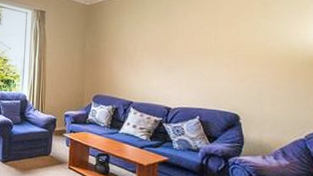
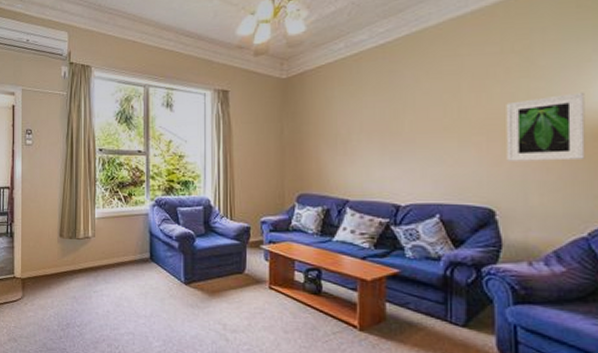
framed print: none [249,31,304,81] -> present [506,92,585,161]

